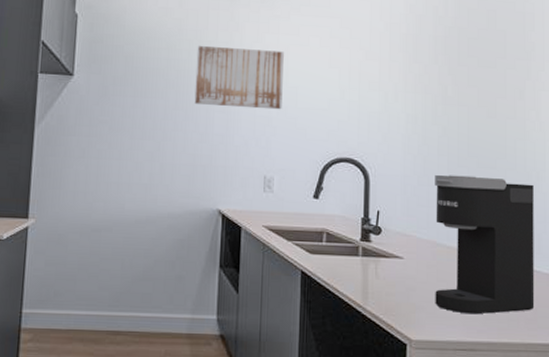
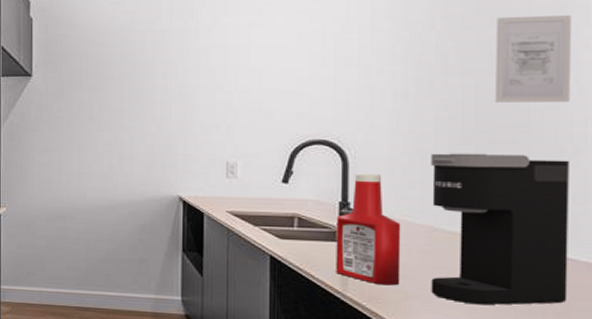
wall art: present [194,45,284,110] -> none [150,33,245,95]
ketchup bottle: none [358,191,411,298] -> present [336,173,401,286]
wall art: none [482,58,534,135] -> present [496,15,573,102]

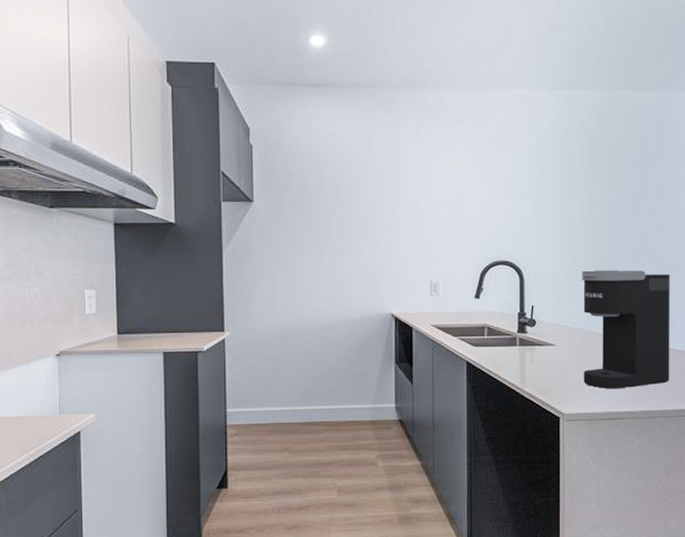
ketchup bottle: present [336,173,401,286] -> none [516,288,562,380]
wall art: present [496,15,573,102] -> none [624,162,671,230]

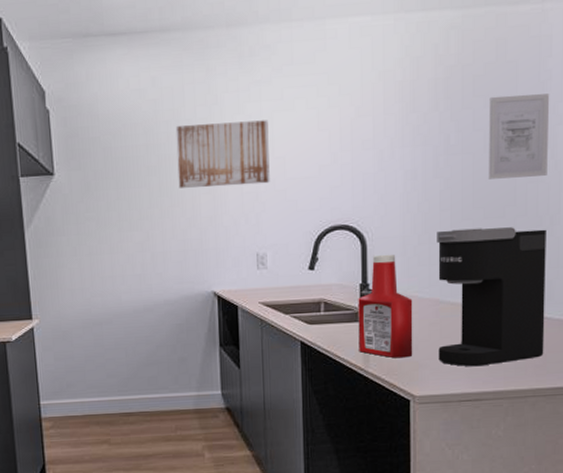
wall art: none [364,166,444,222] -> present [175,120,270,188]
ketchup bottle: none [516,288,562,380] -> present [358,254,413,358]
wall art: none [624,162,671,230] -> present [489,94,550,179]

